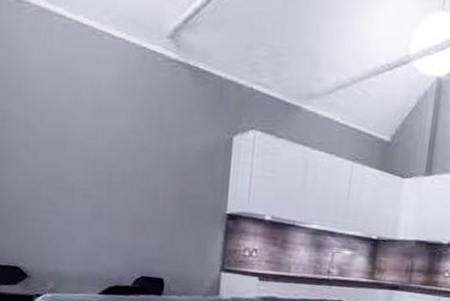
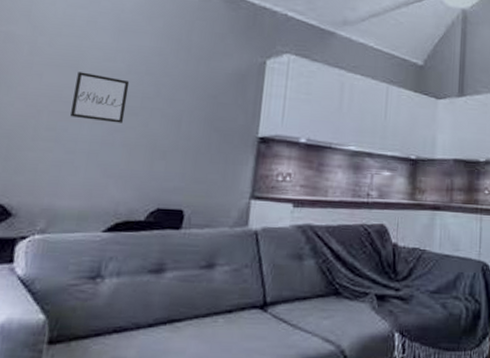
wall art: none [64,149,111,198] -> present [70,72,130,123]

